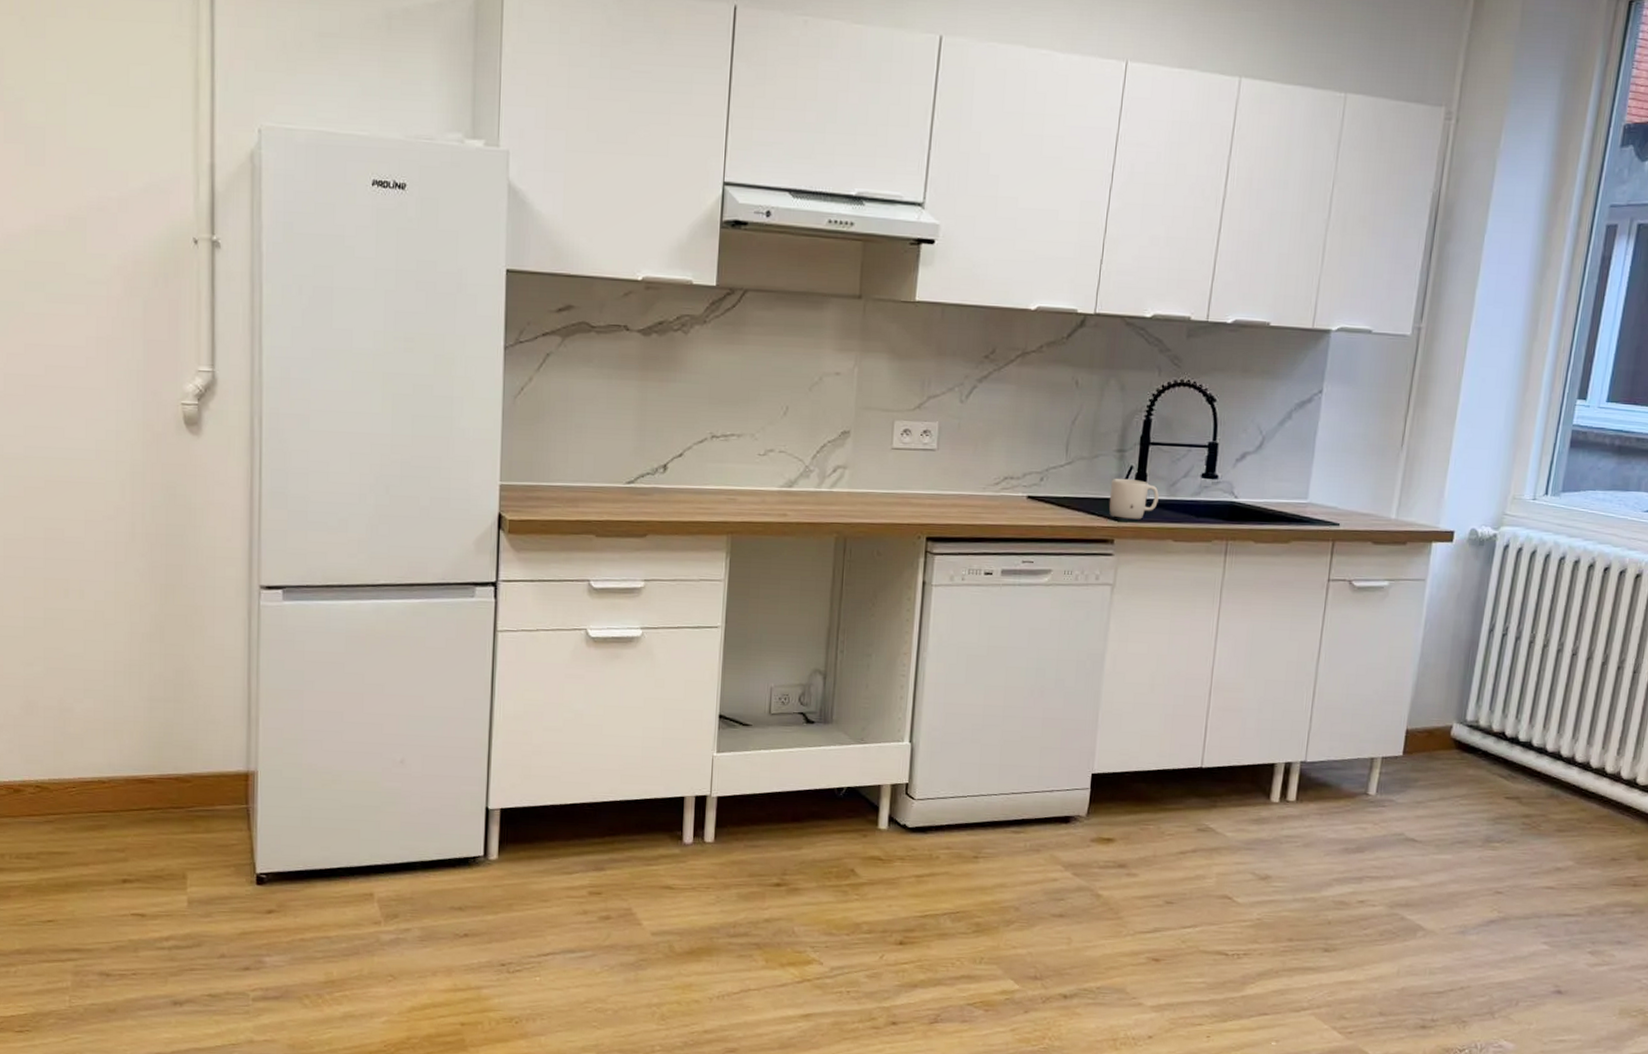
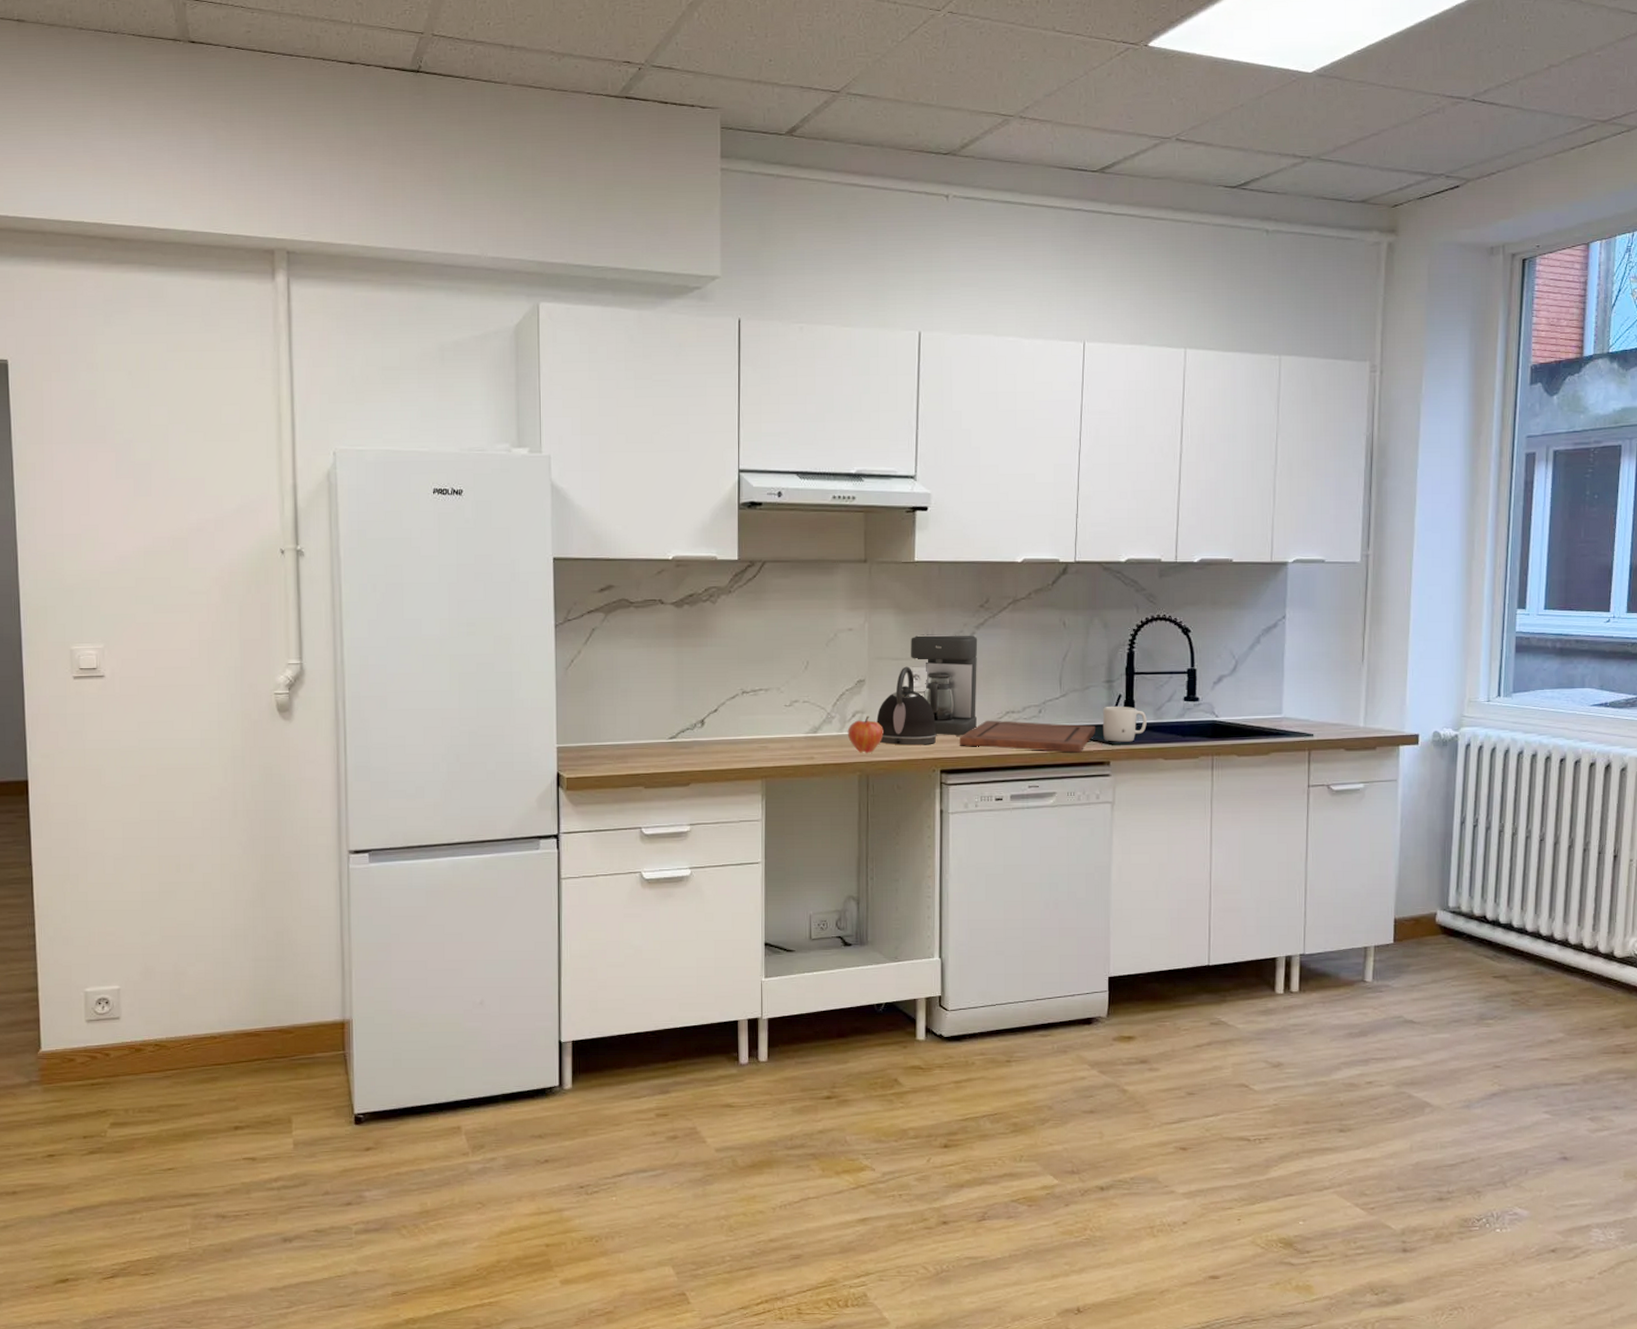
fruit: none [826,471,867,514] -> present [847,715,883,754]
kettle: none [859,419,926,509] -> present [876,666,937,746]
coffee maker: none [902,384,979,501] -> present [911,634,978,736]
cutting board: none [950,485,1101,528] -> present [960,720,1095,753]

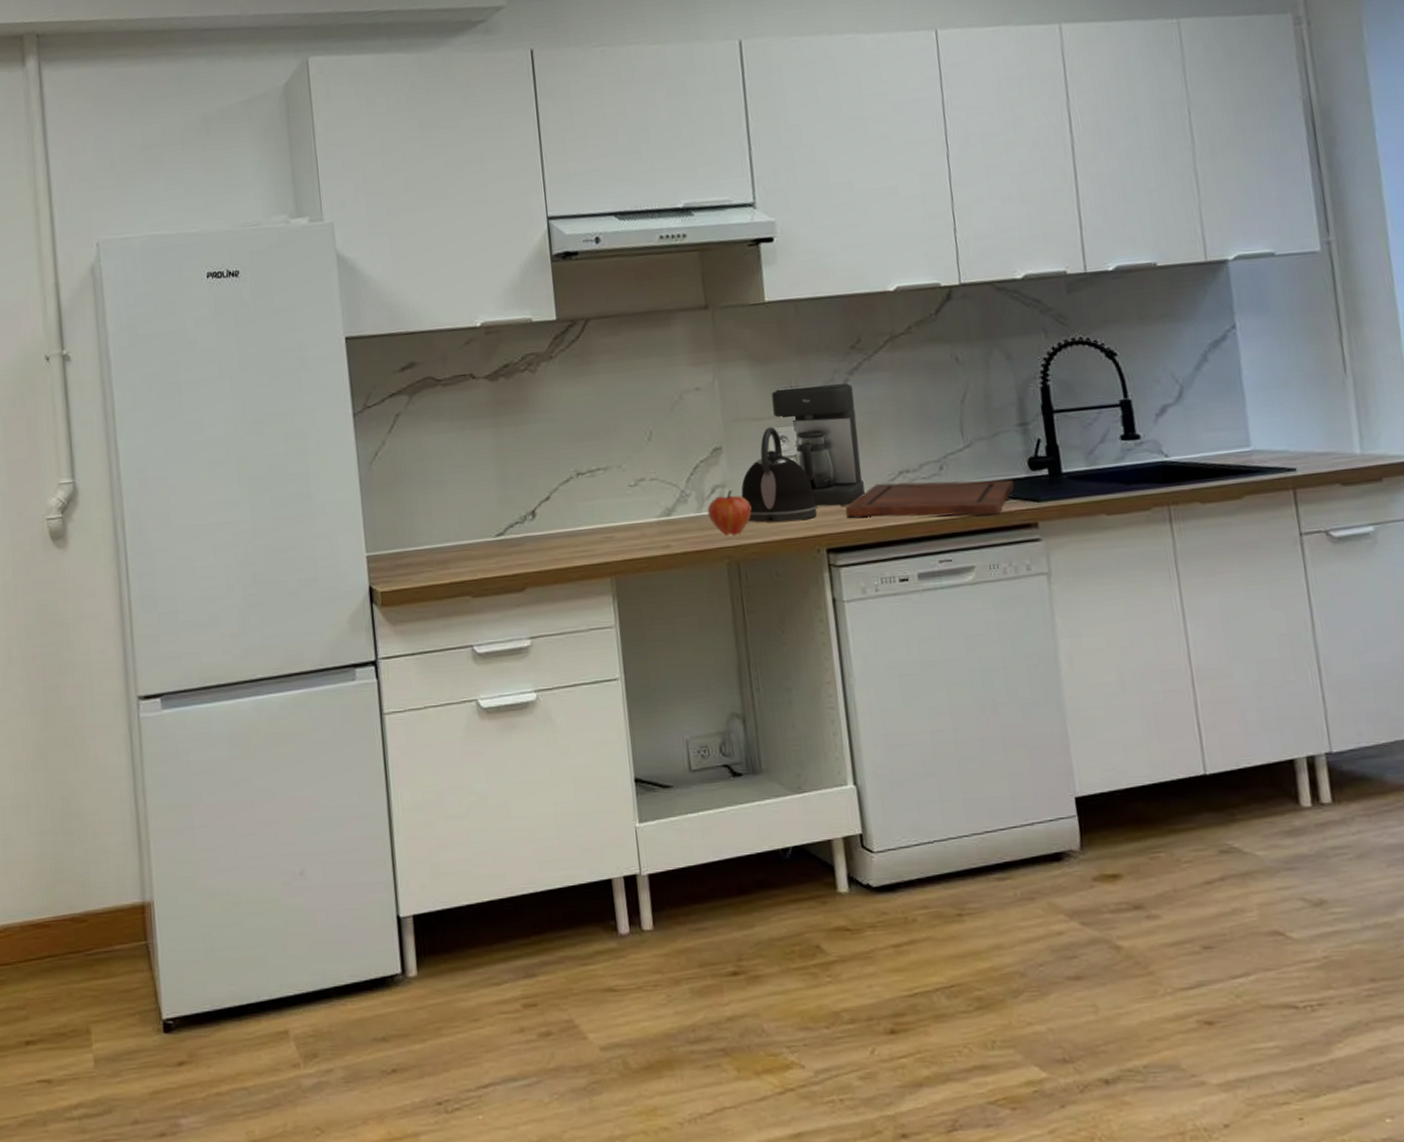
mug: present [1102,706,1147,742] -> none [1020,453,1079,498]

